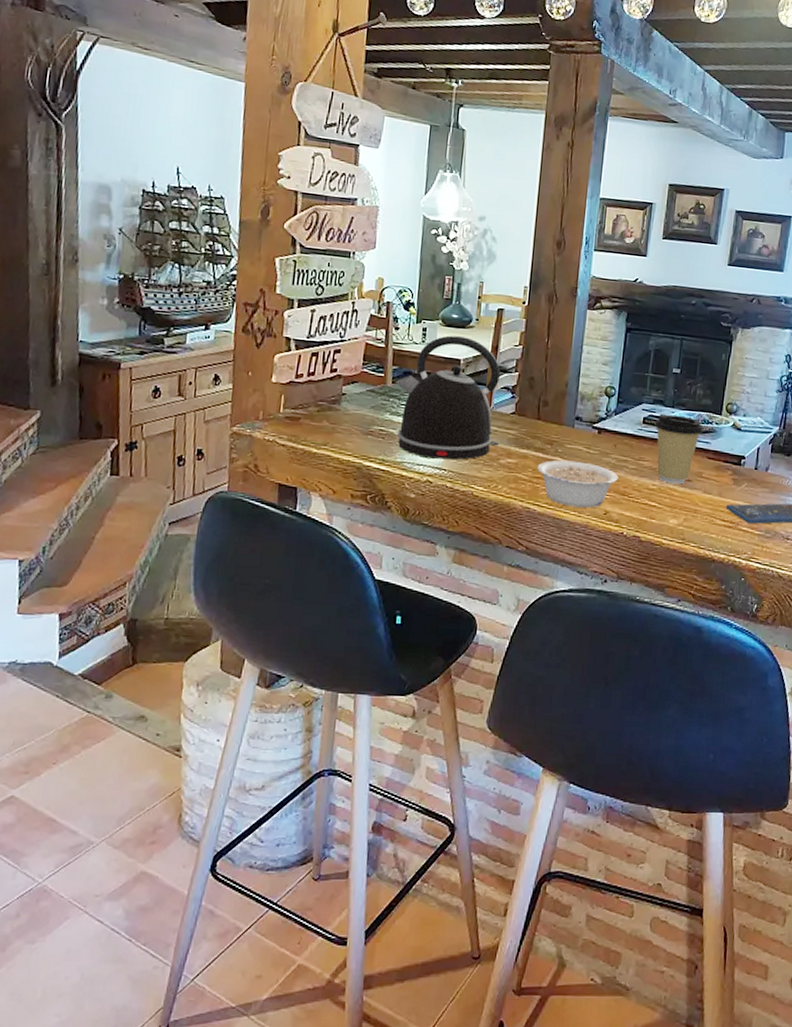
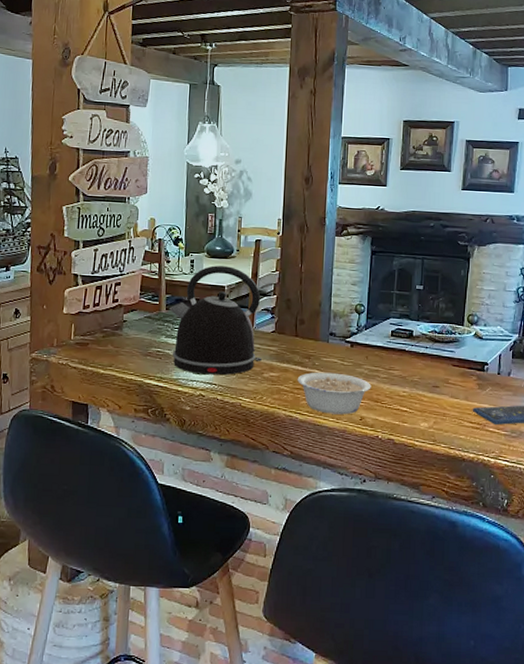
coffee cup: present [654,413,704,485] -> none [402,327,448,391]

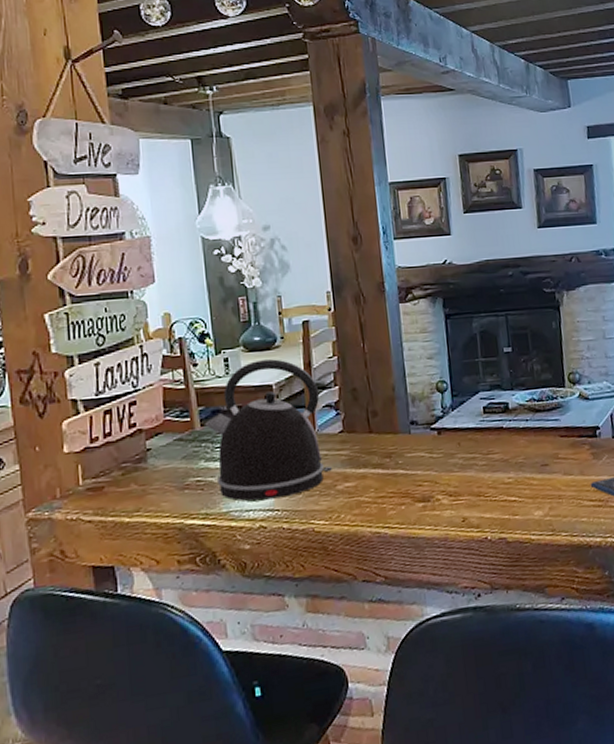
legume: present [297,372,371,415] -> none [379,469,470,522]

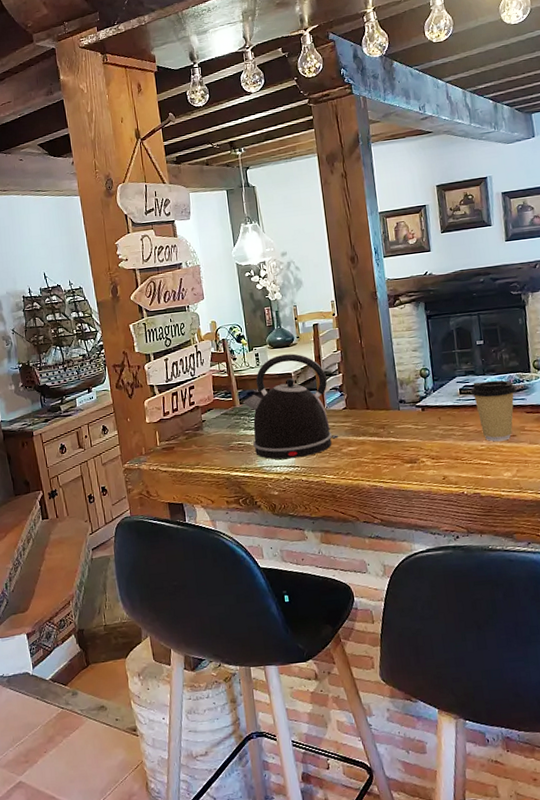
coffee cup: none [496,396,550,473] -> present [470,380,517,442]

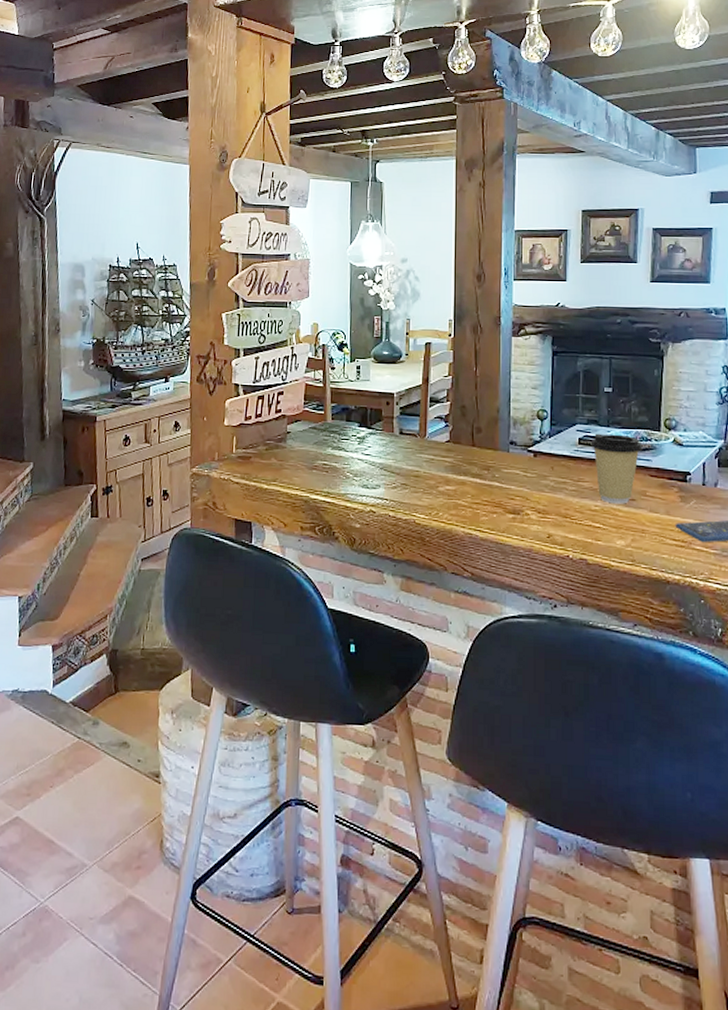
kettle: present [243,353,338,460] -> none [335,371,436,490]

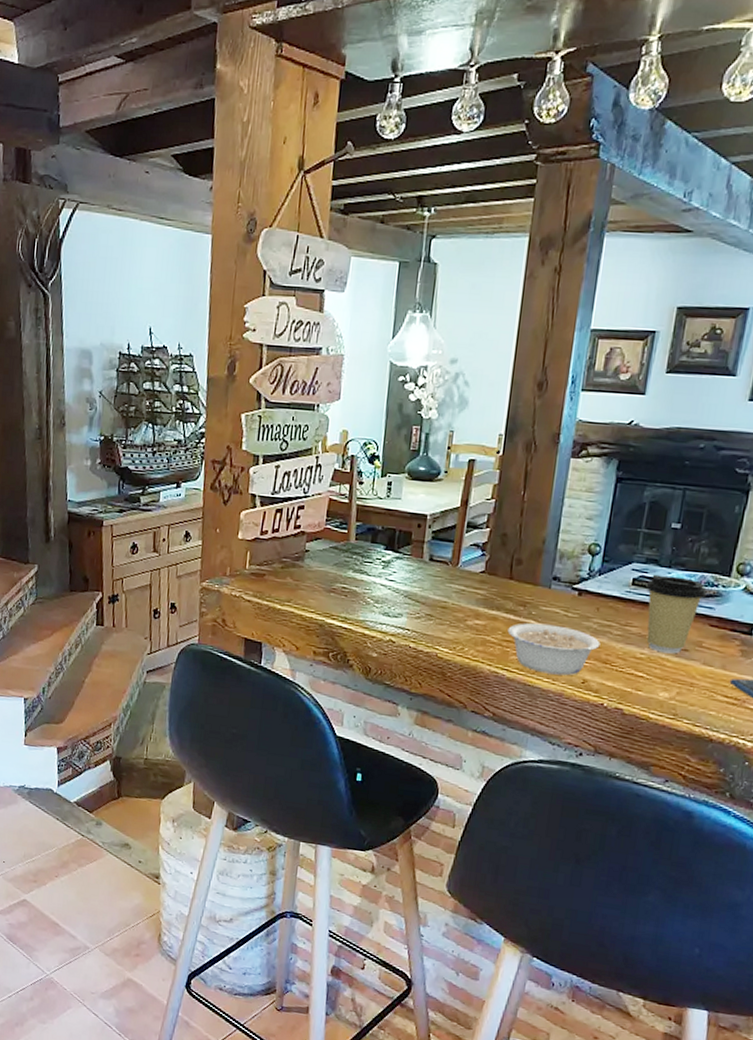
legume: none [476,484,559,532] -> present [507,623,600,676]

